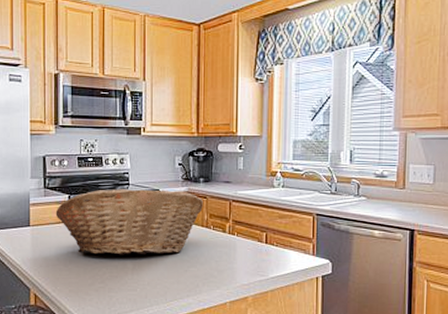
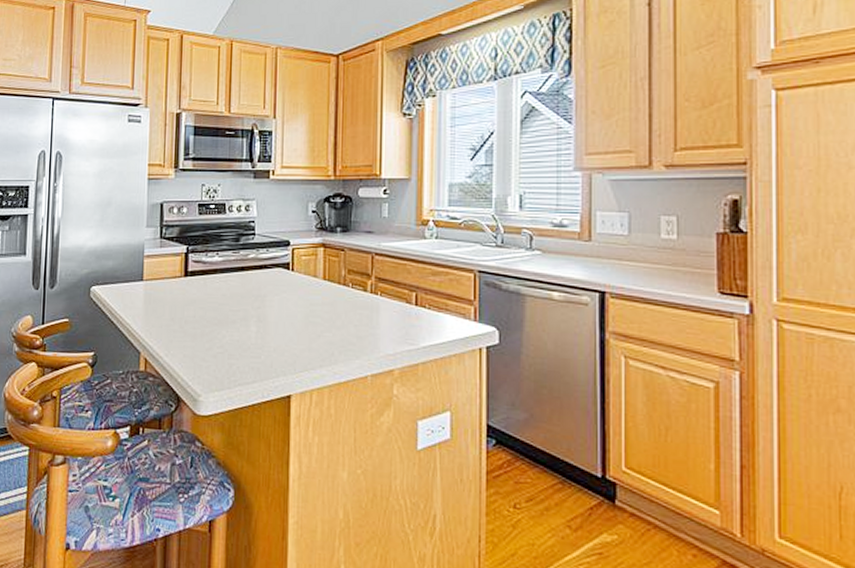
fruit basket: present [55,189,203,255] -> none [171,239,340,316]

